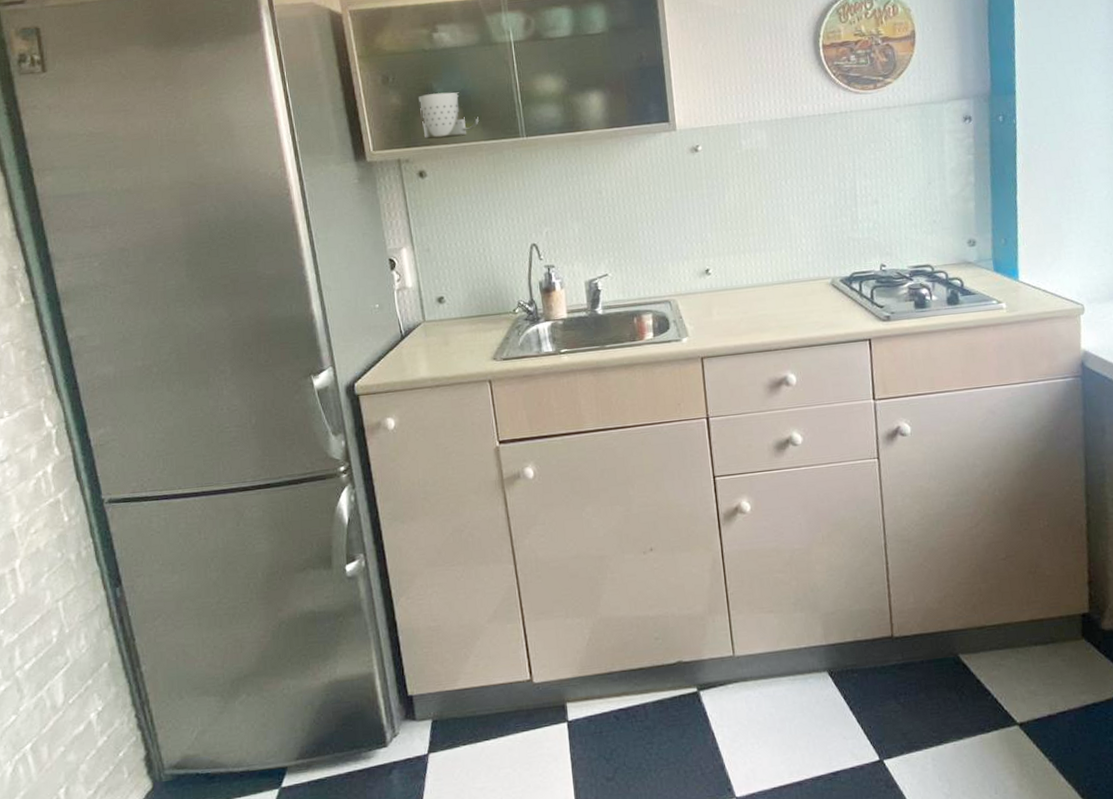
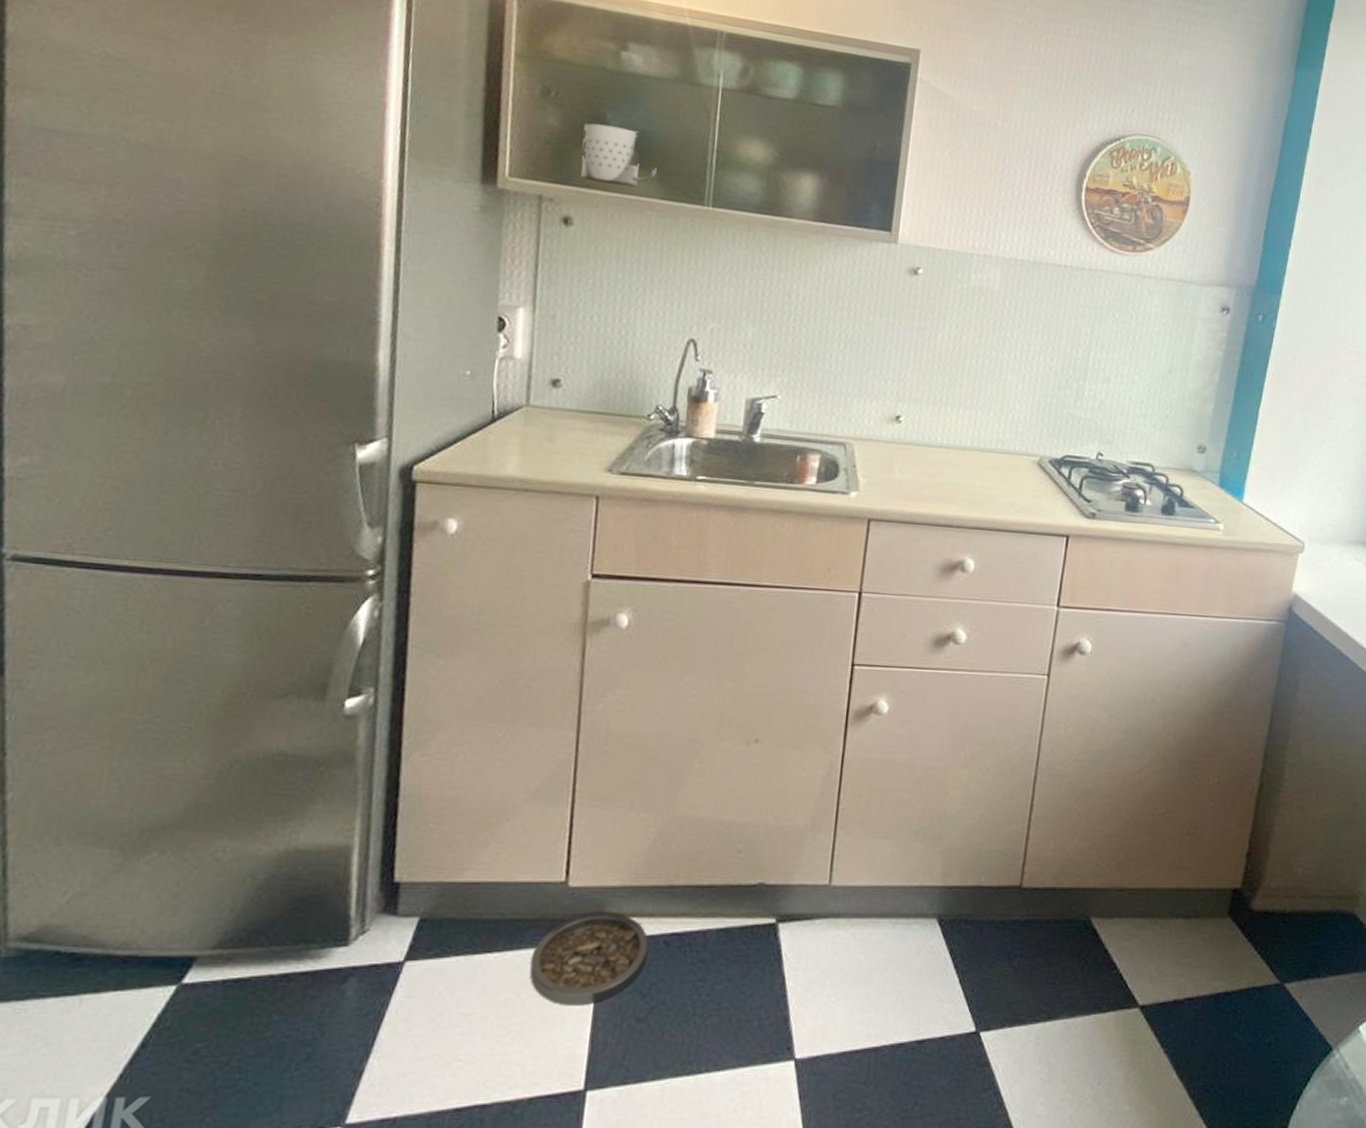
pet bowl: none [518,698,605,774] -> present [529,911,649,1006]

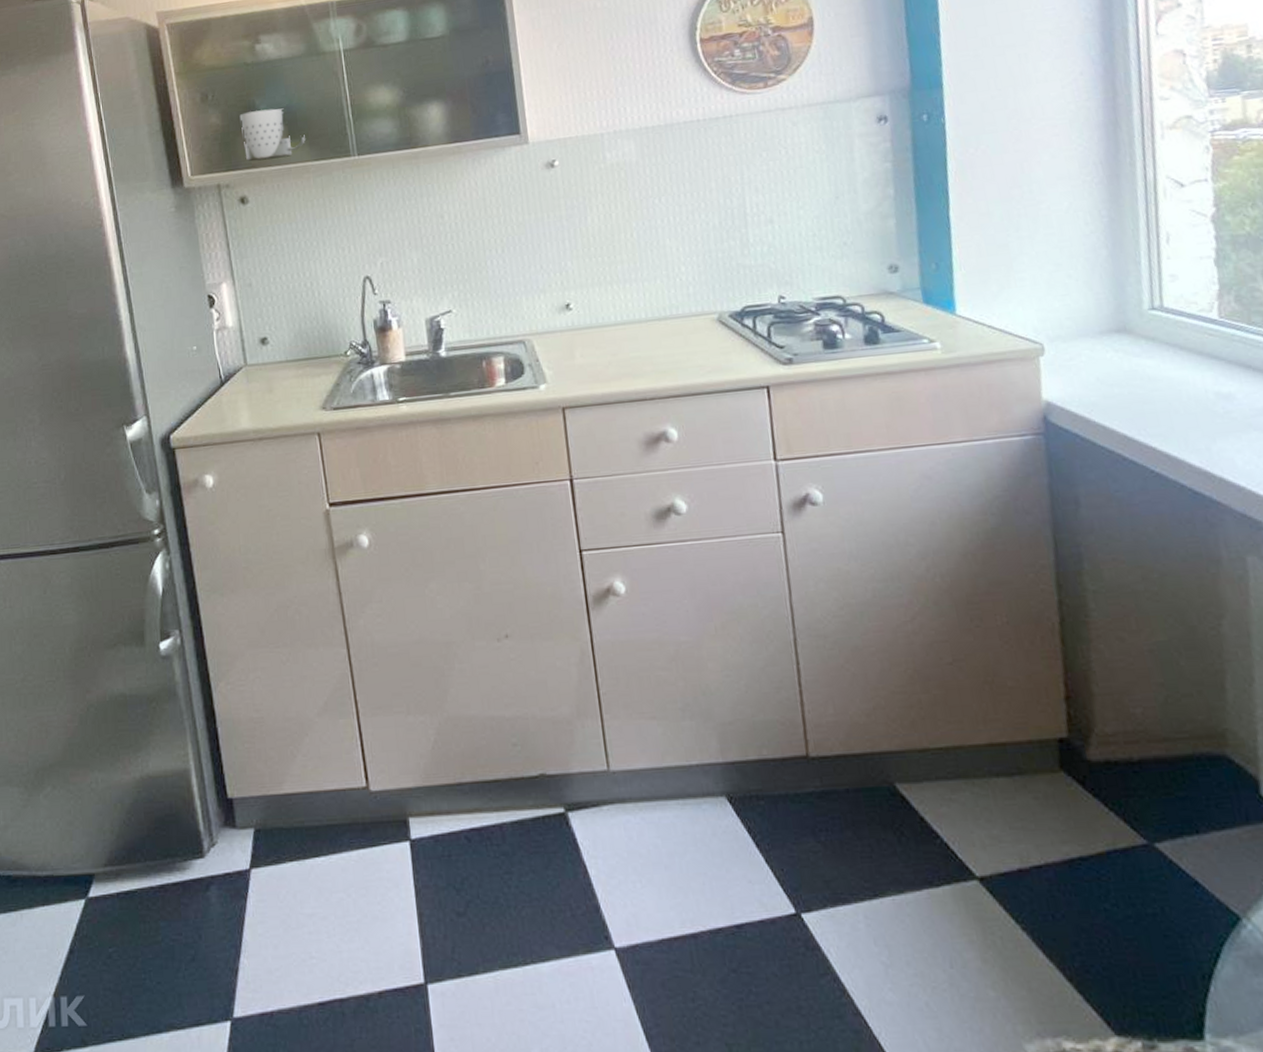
pet bowl: present [529,911,649,1006] -> none [353,811,454,903]

